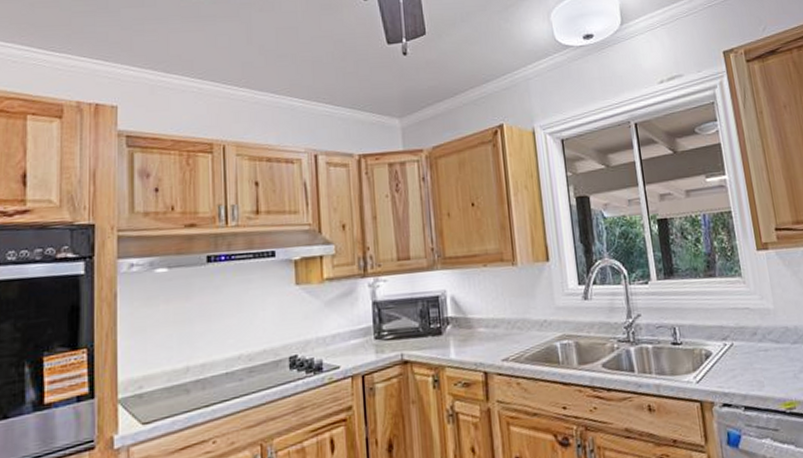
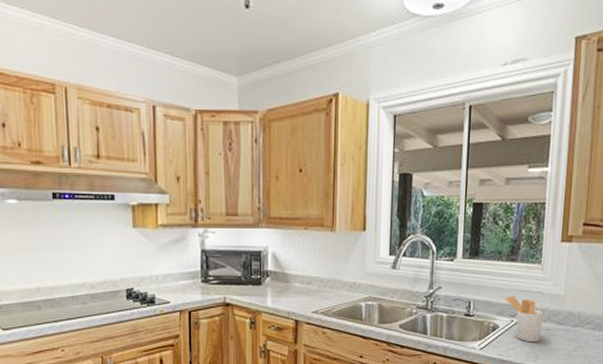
utensil holder: none [712,315,760,368] -> present [505,295,543,343]

